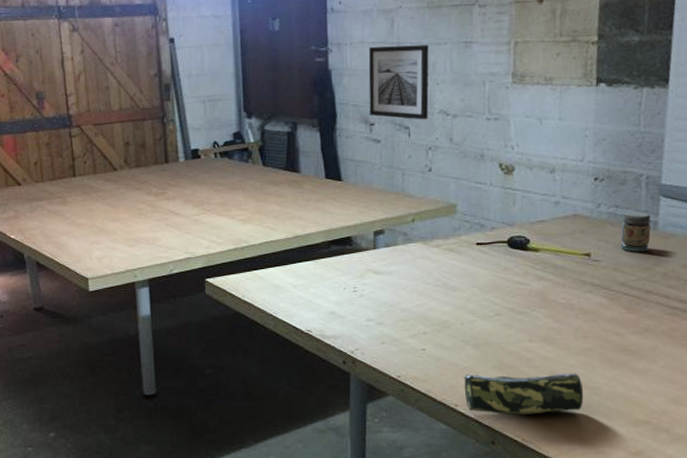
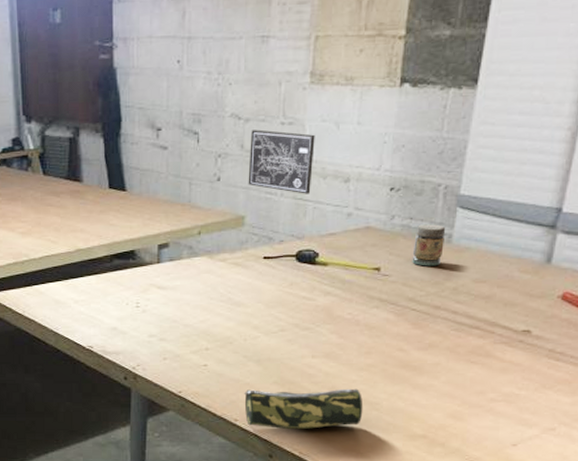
wall art: present [368,45,429,120] -> none [156,39,222,125]
wall art: none [458,124,520,184] -> present [248,129,315,194]

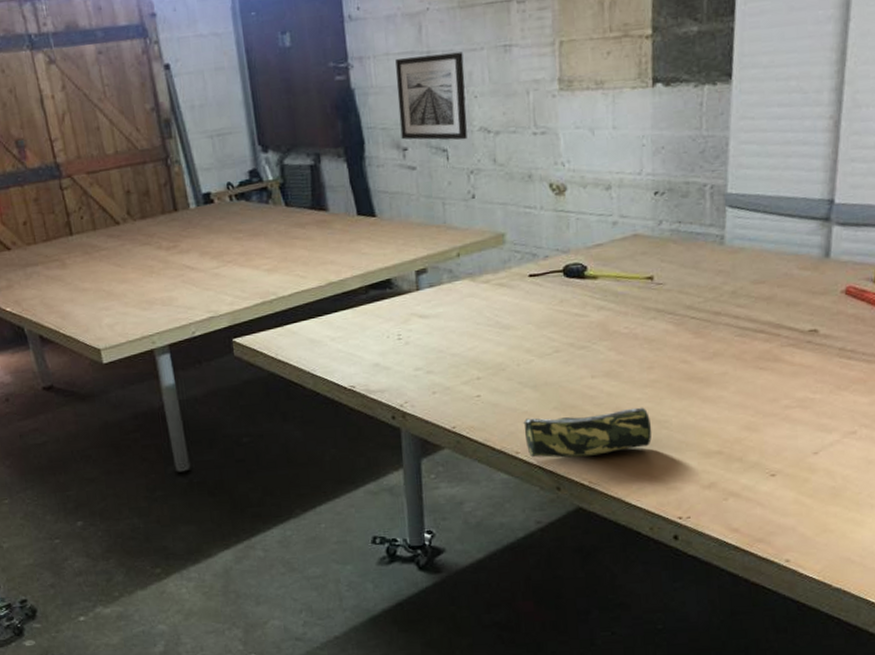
wall art: none [156,39,222,125] -> present [395,51,467,140]
wall art: present [248,129,315,194] -> none [502,141,572,206]
jar: present [412,224,446,266] -> none [685,226,717,272]

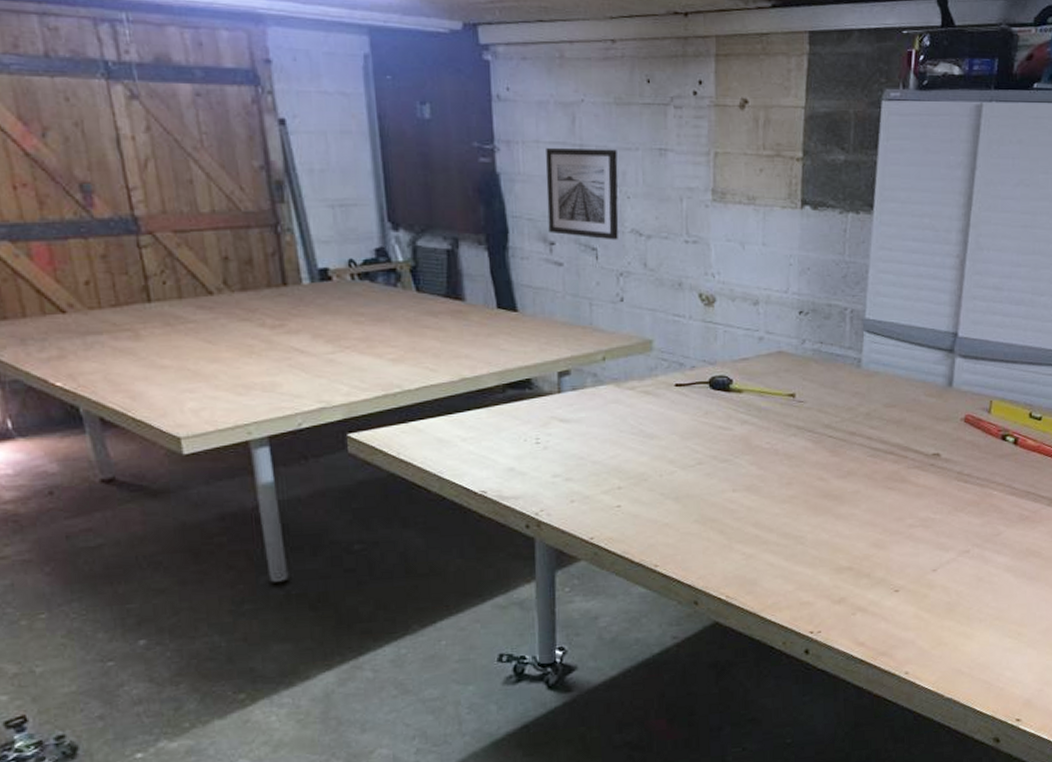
pencil case: present [523,407,652,458] -> none [663,522,789,572]

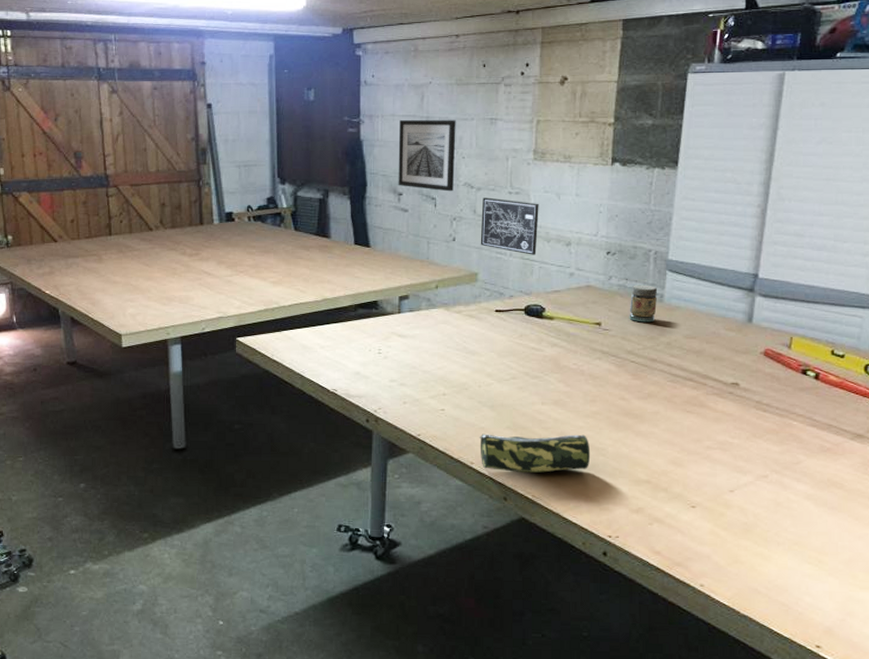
wall art: none [653,247,721,317] -> present [480,197,539,255]
pencil case: none [663,522,789,572] -> present [480,434,591,474]
jar: none [825,348,855,392] -> present [629,285,658,323]

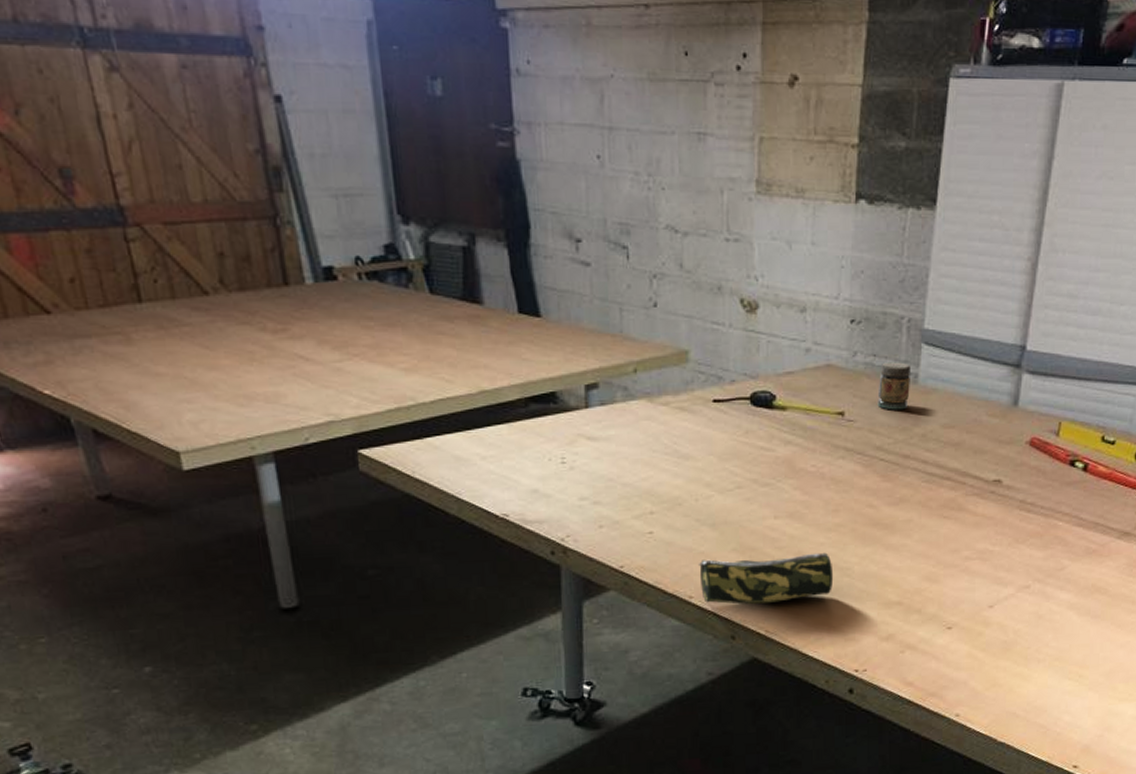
wall art: present [398,120,456,192] -> none [571,131,652,238]
wall art: present [480,197,539,255] -> none [690,246,765,325]

